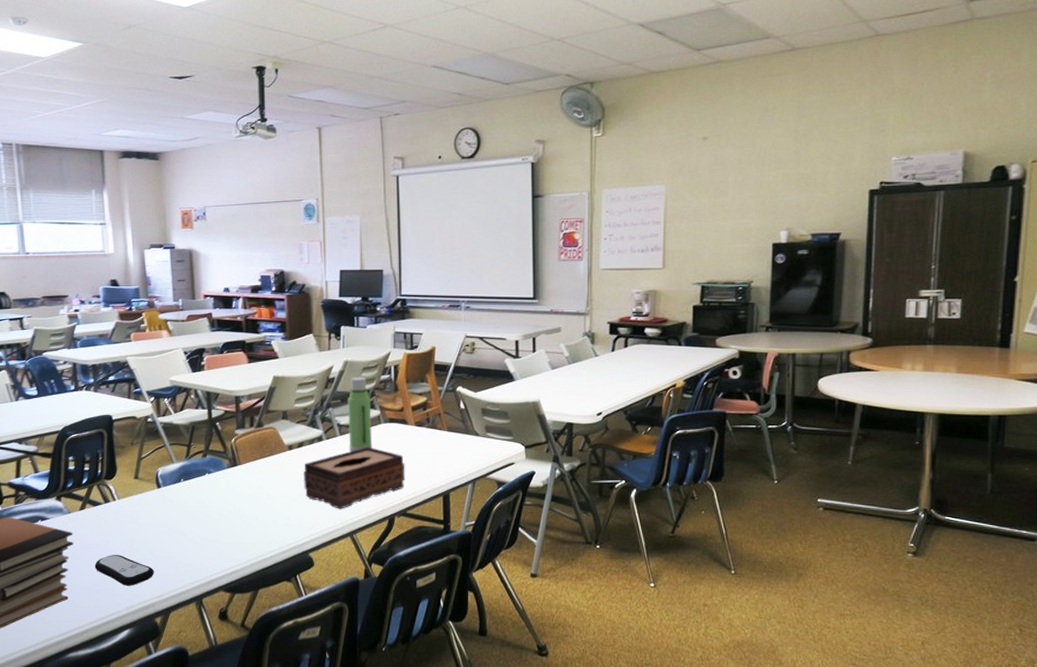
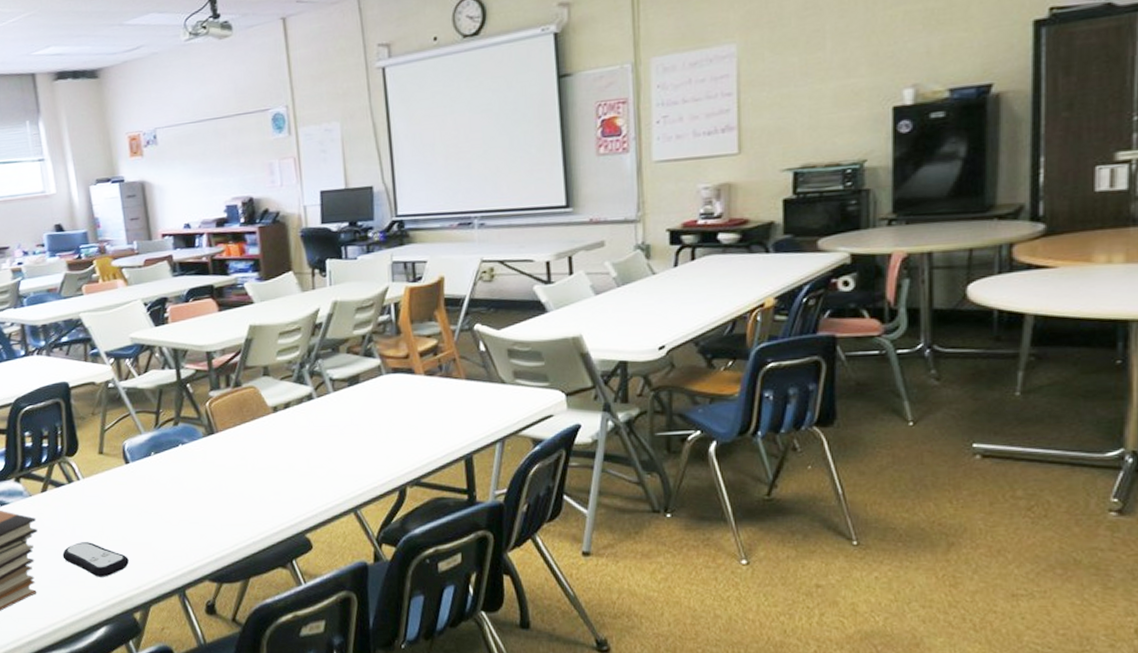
tissue box: present [304,447,405,509] -> none [293,404,417,480]
water bottle: present [348,377,373,452] -> none [341,319,374,412]

